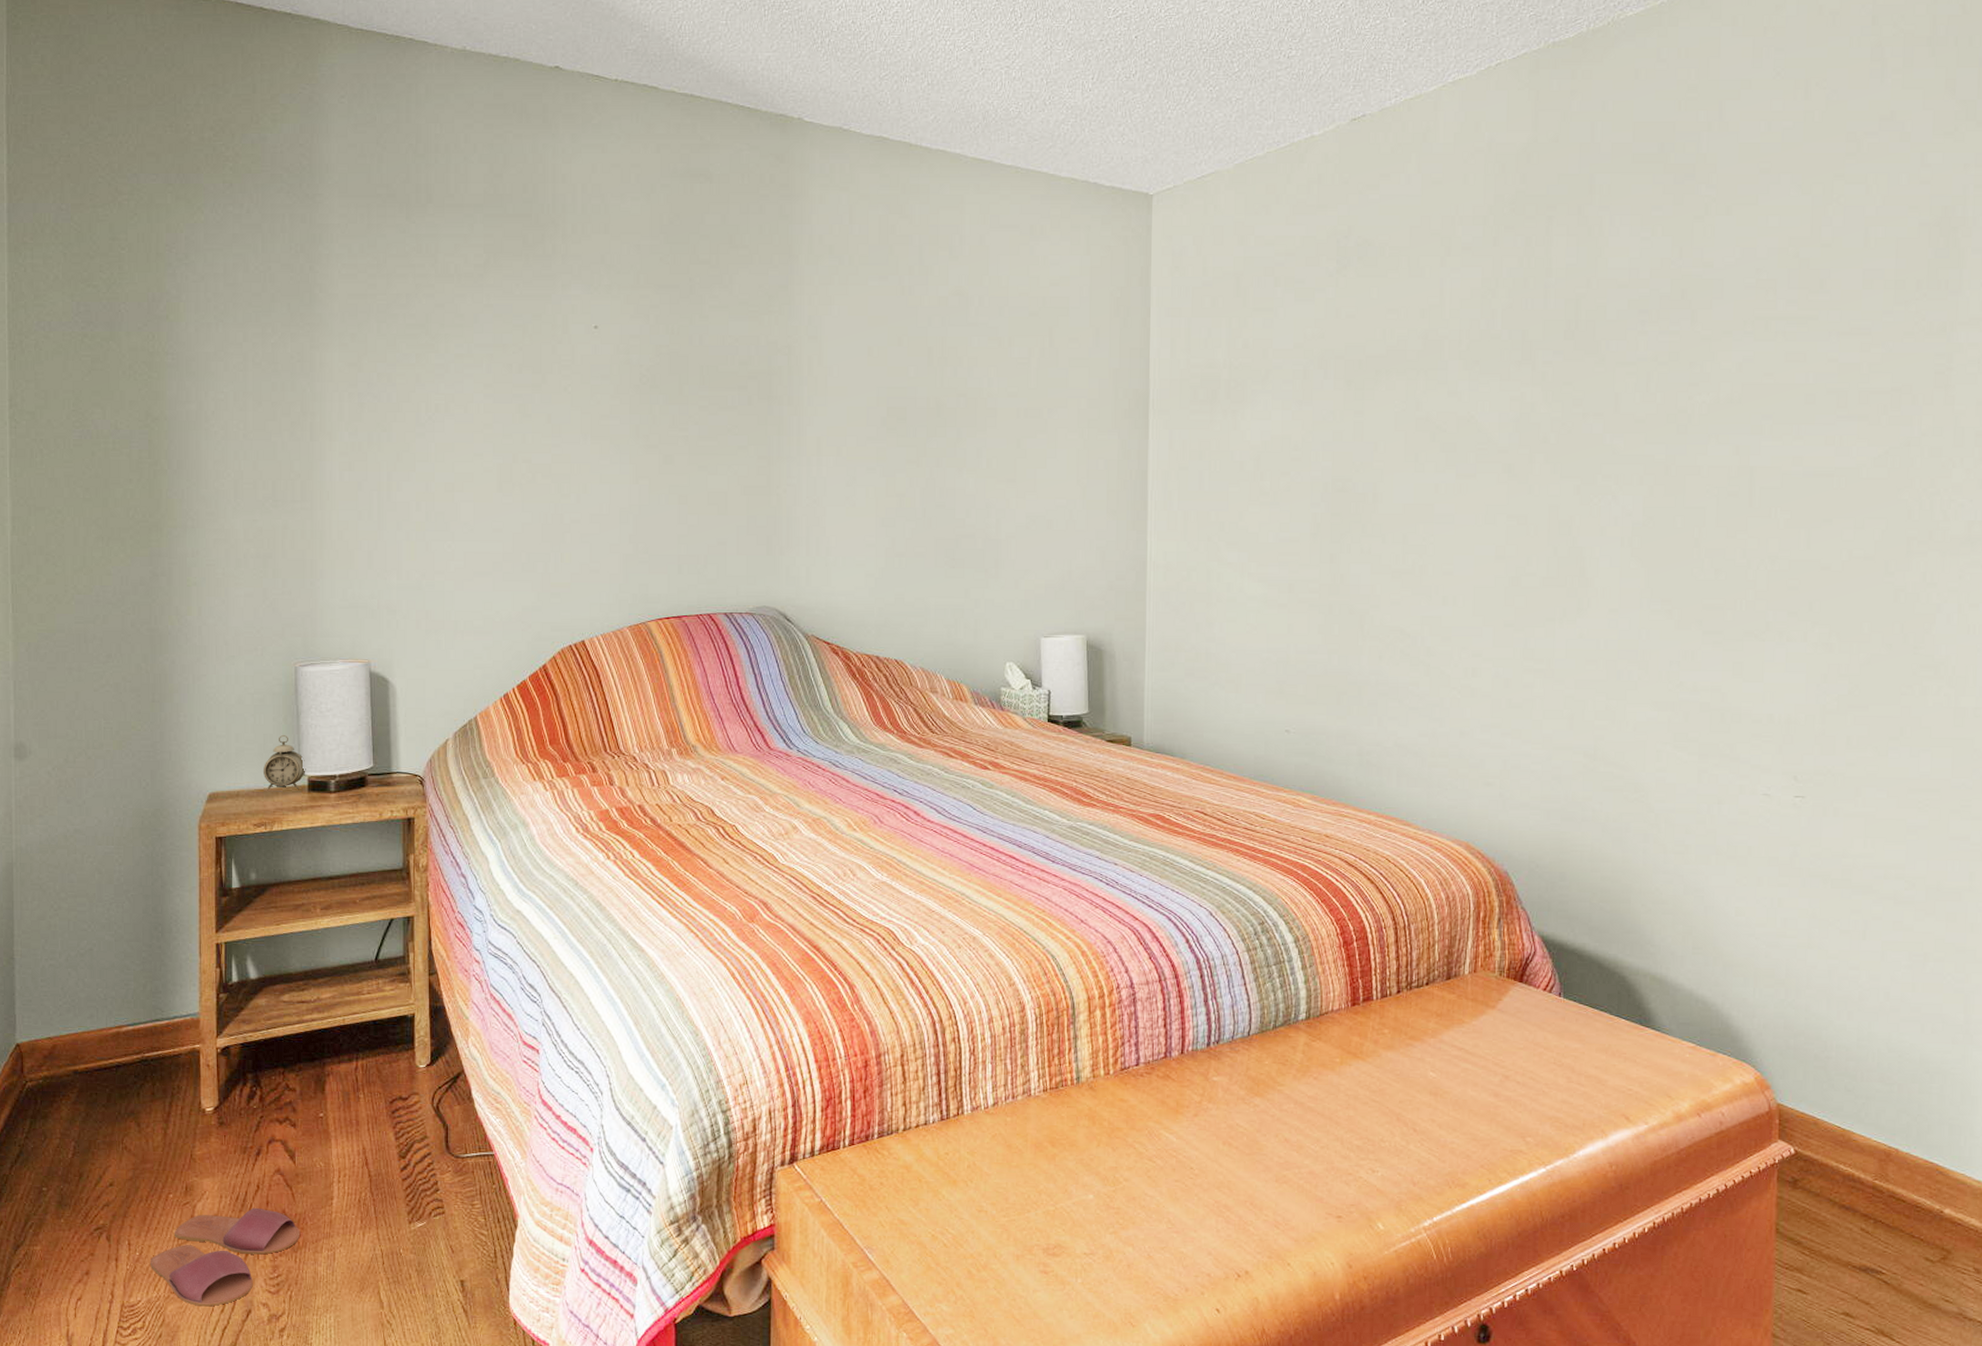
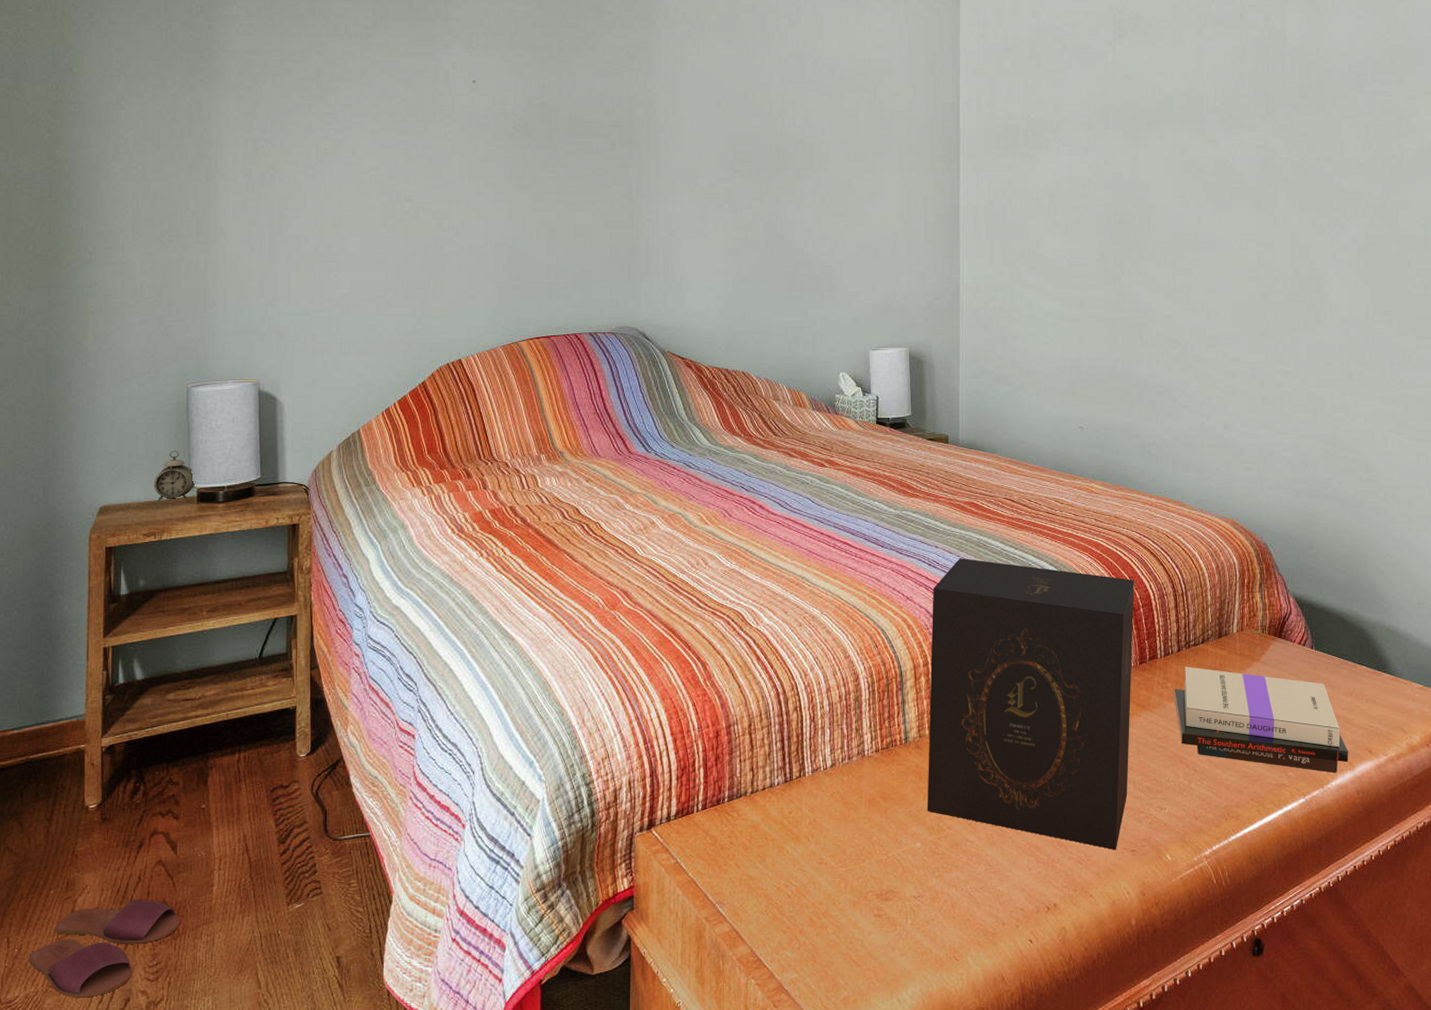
decorative box: none [1101,878,1347,1216] -> present [927,558,1134,851]
books: none [1391,1010,1601,1141] -> present [1174,666,1349,773]

